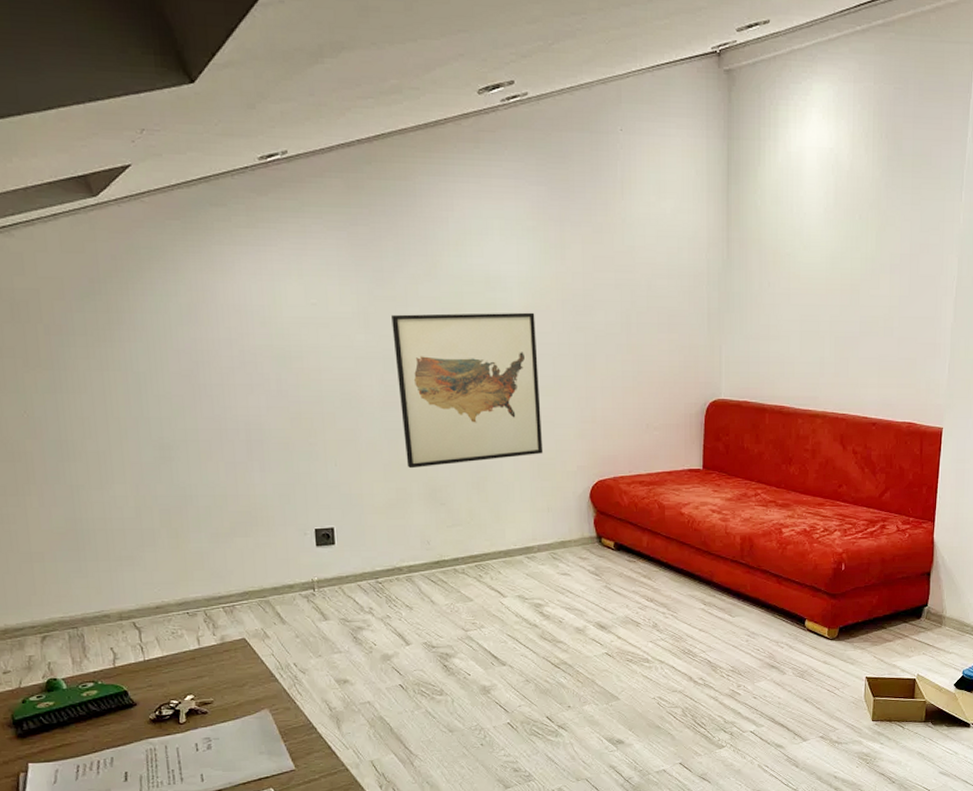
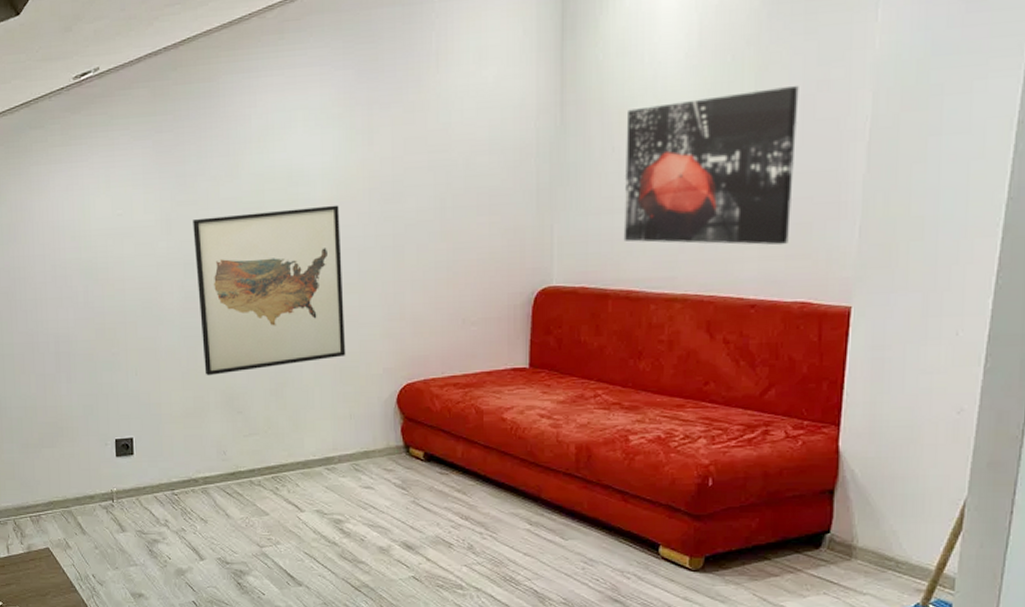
wall art: none [777,246,907,376] -> present [623,86,799,246]

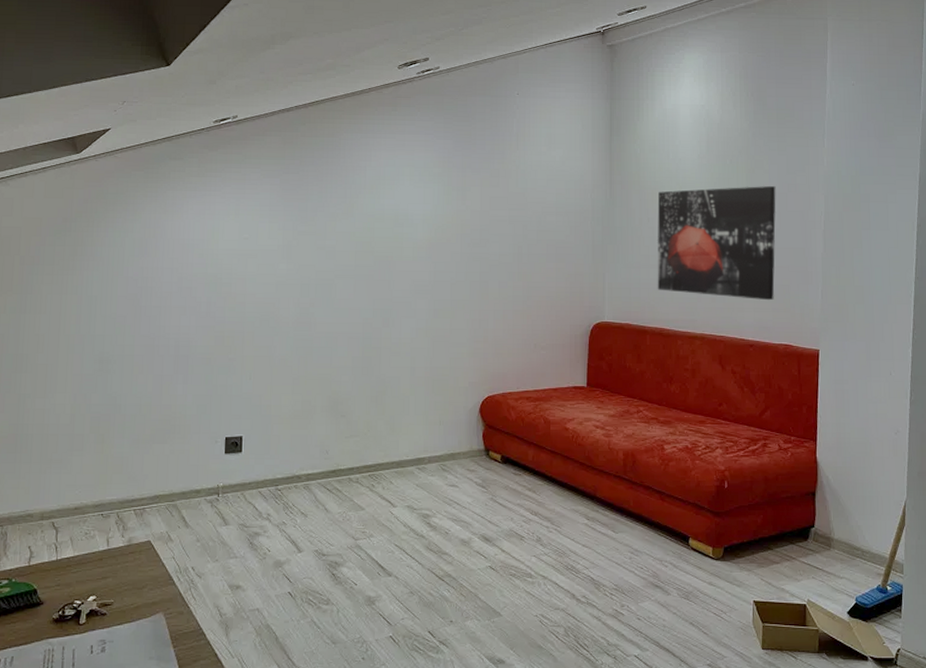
wall art: present [193,205,346,376] -> none [311,245,438,383]

